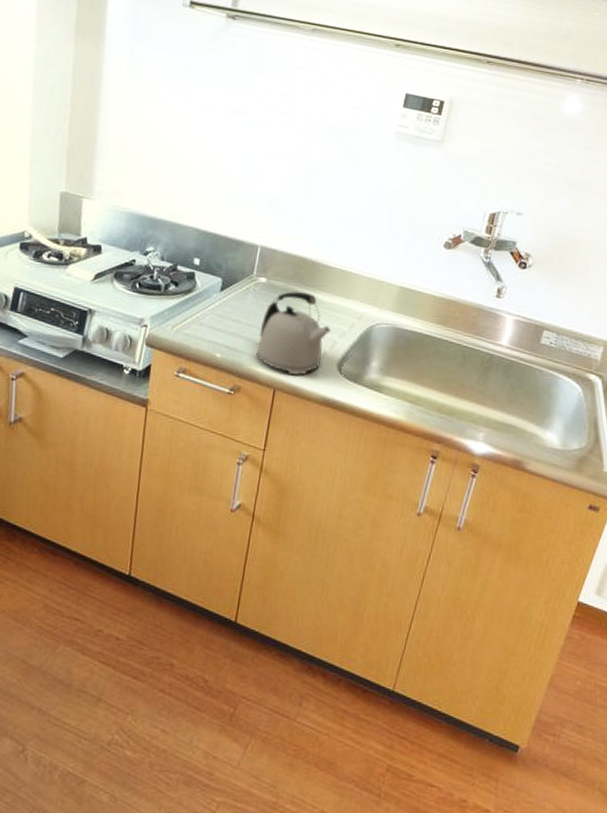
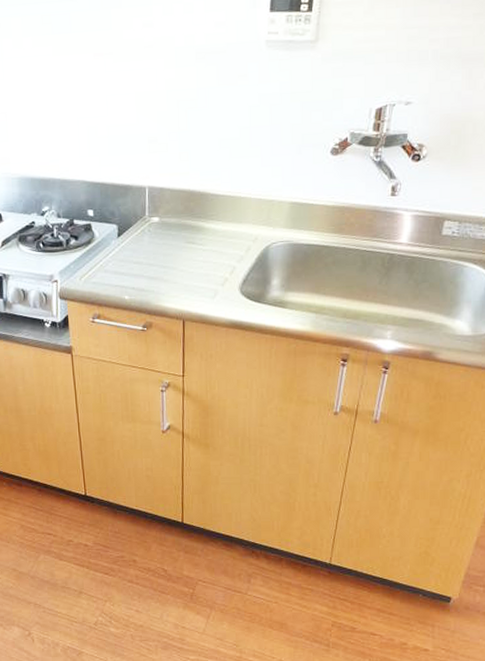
kettle: present [256,290,332,376] -> none [161,224,229,305]

